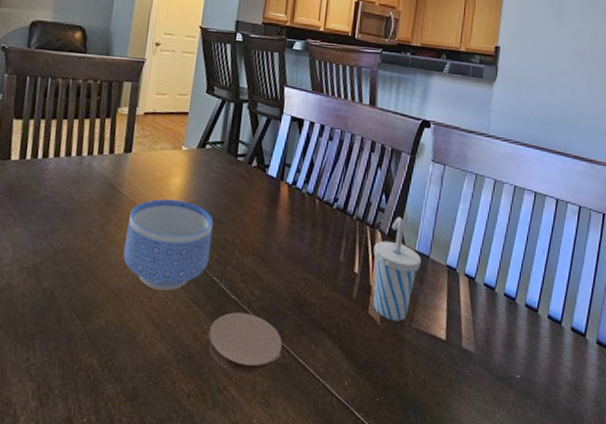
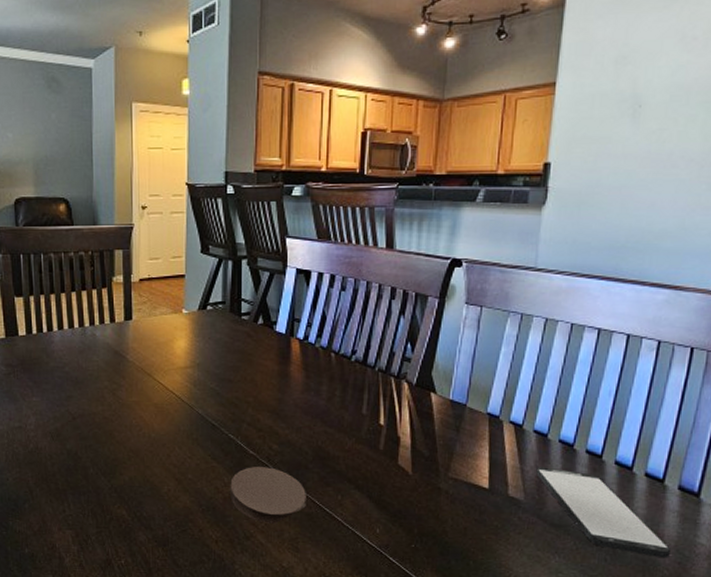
bowl: present [123,198,213,291] -> none [137,362,223,448]
cup: present [373,217,422,321] -> none [400,366,457,471]
smartphone: none [485,319,592,411] -> present [536,467,670,558]

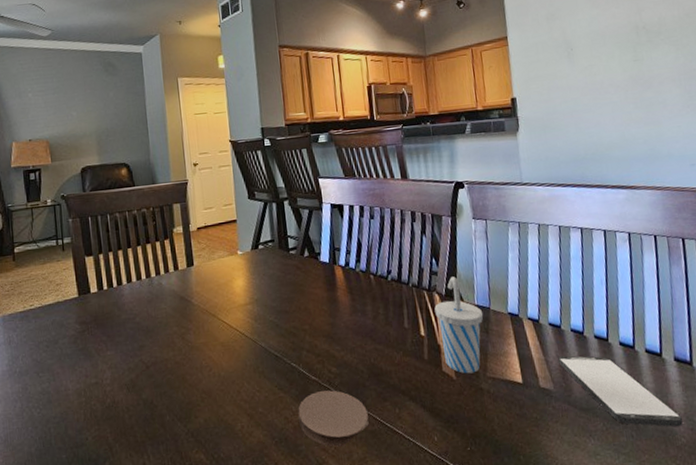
cup: none [400,366,457,471] -> present [434,276,484,374]

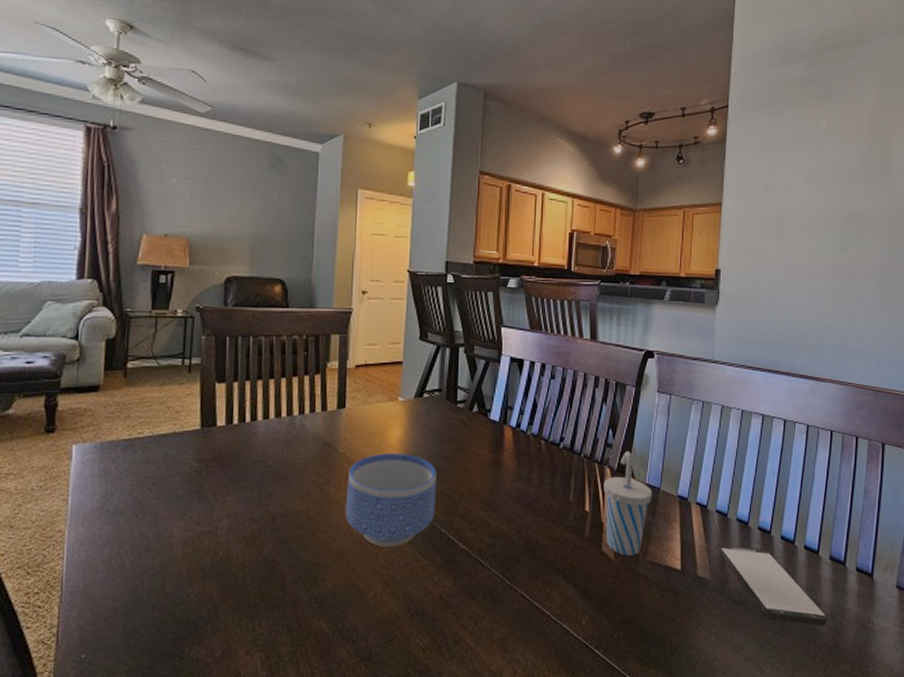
bowl: none [204,299,284,384] -> present [345,453,437,547]
coaster: present [298,390,369,447] -> none [440,562,516,624]

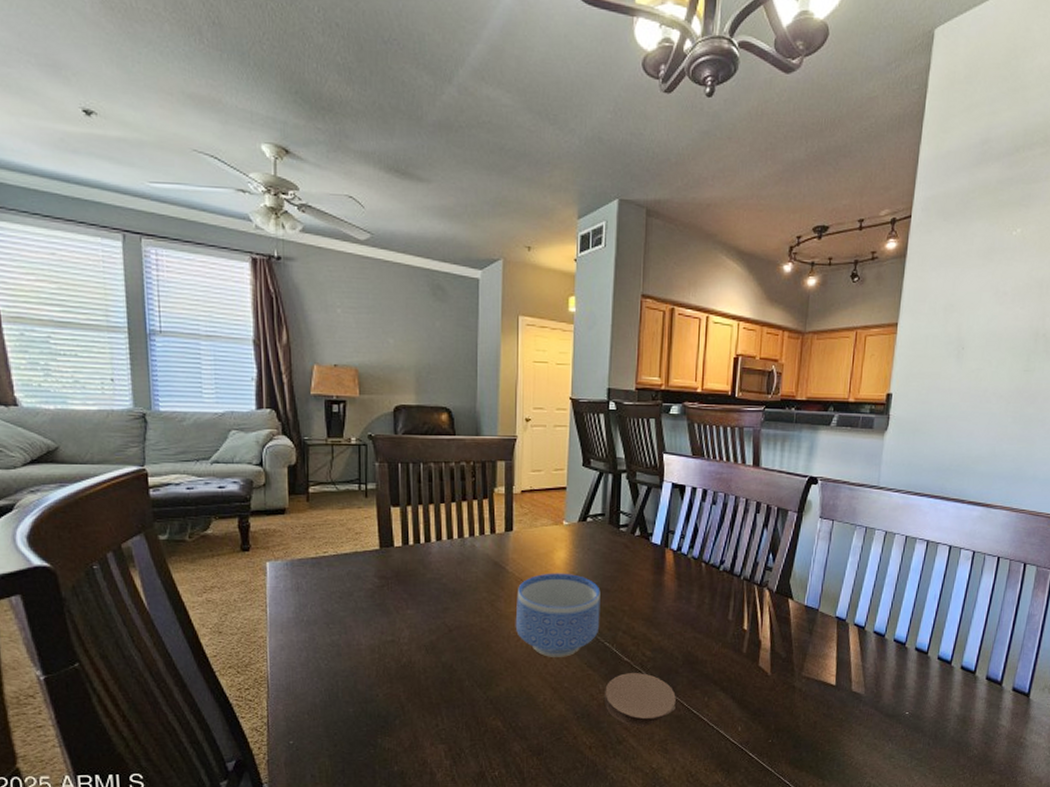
coaster: none [440,562,516,624] -> present [604,673,676,727]
cup: present [603,451,653,556] -> none [762,574,811,671]
smartphone: present [720,545,827,626] -> none [875,664,979,740]

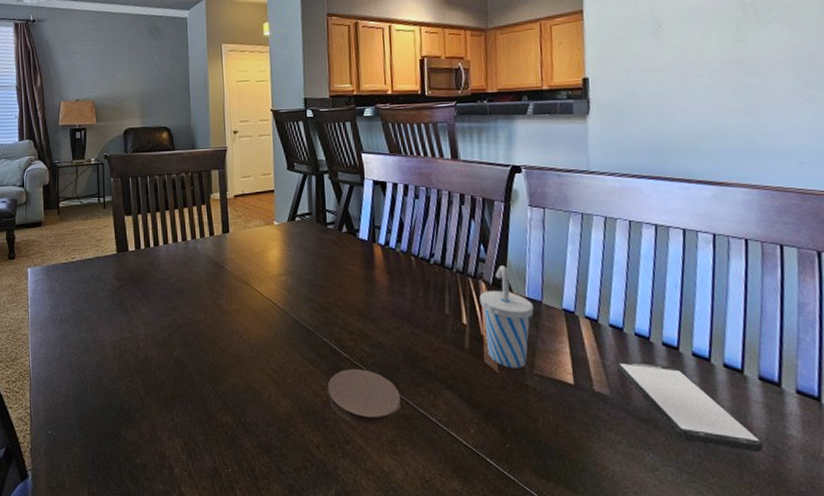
bowl: present [515,573,601,657] -> none [237,270,317,353]
cup: none [762,574,811,671] -> present [479,265,534,368]
smartphone: none [875,664,979,740] -> present [617,361,763,452]

